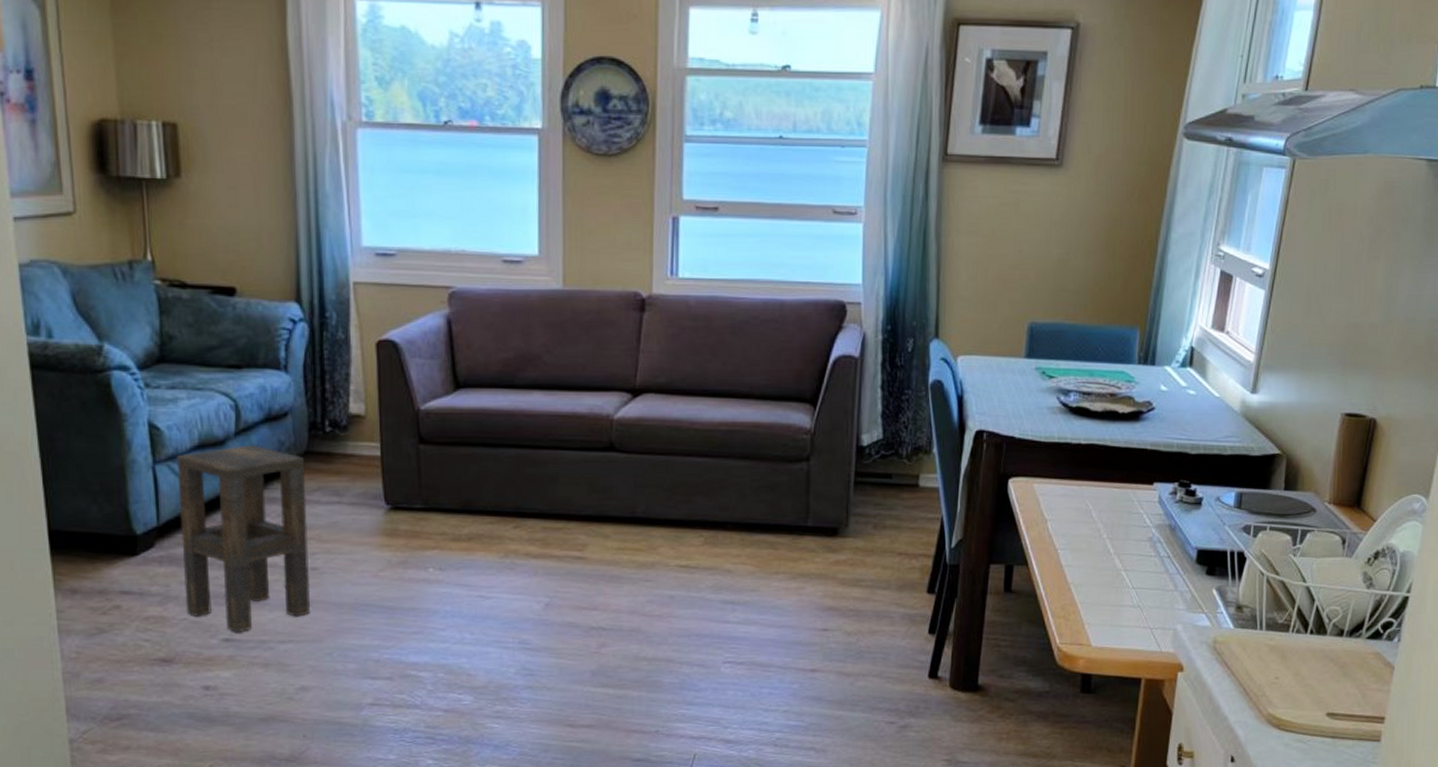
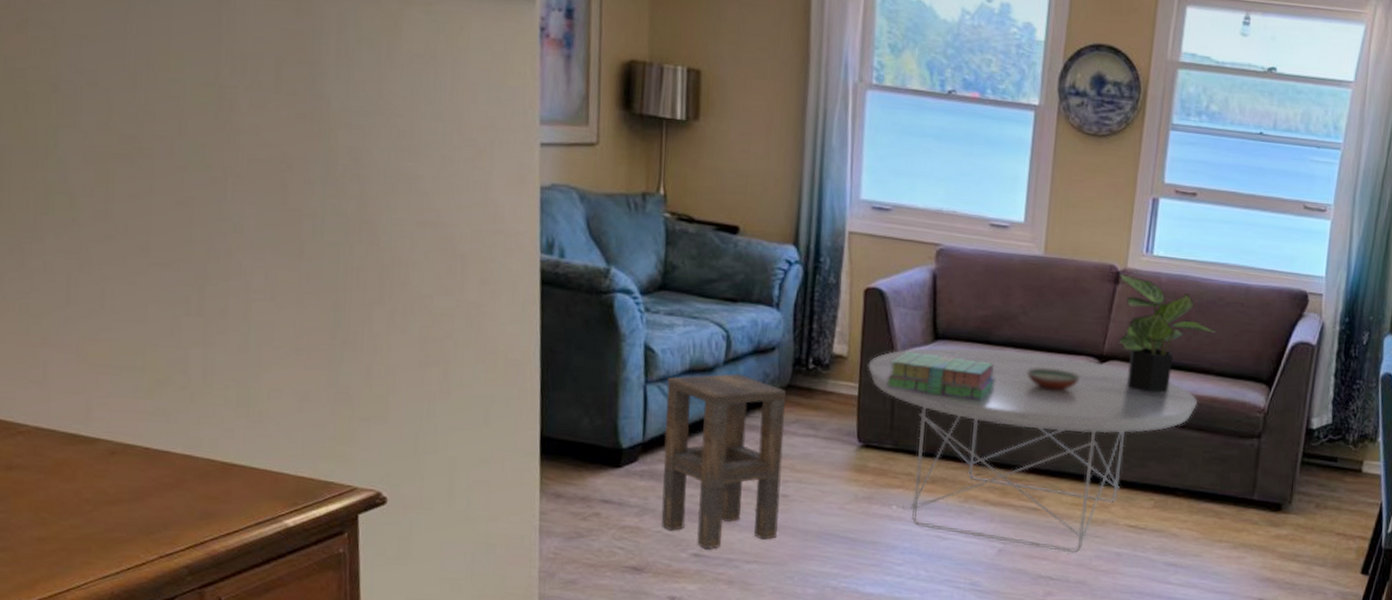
coffee table: none [388,393,739,601] -> present [868,347,1197,554]
stack of books: none [409,404,524,449] -> present [886,351,995,400]
decorative bowl: none [557,409,613,430] -> present [1027,368,1080,391]
potted plant: none [643,300,752,424] -> present [1118,273,1216,393]

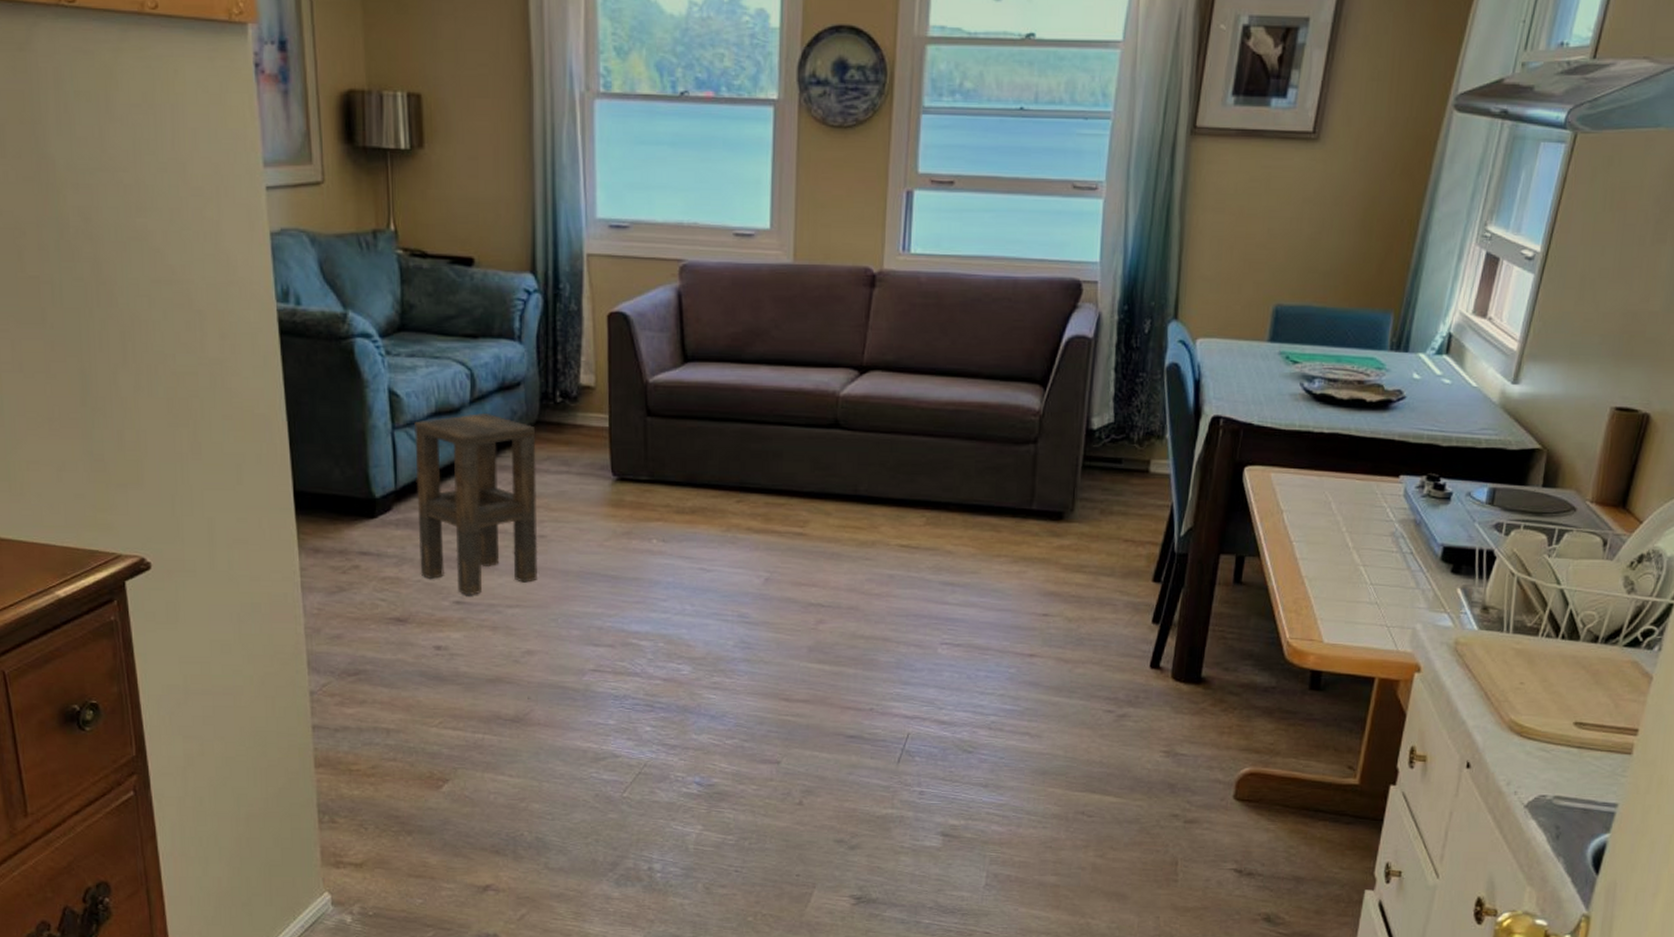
coffee table: present [868,347,1197,554] -> none [617,367,967,578]
stack of books: present [886,351,995,400] -> none [637,377,750,423]
decorative bowl: present [1027,368,1080,391] -> none [783,385,839,407]
potted plant: present [1118,273,1216,393] -> none [874,275,983,403]

